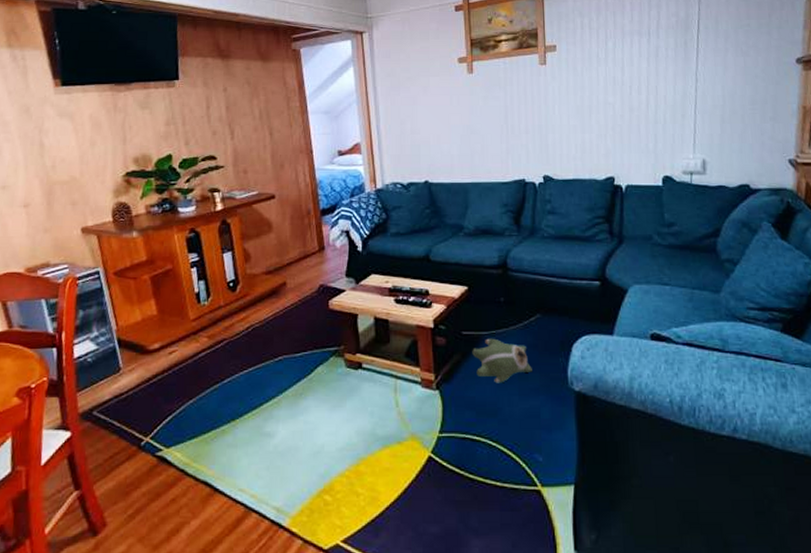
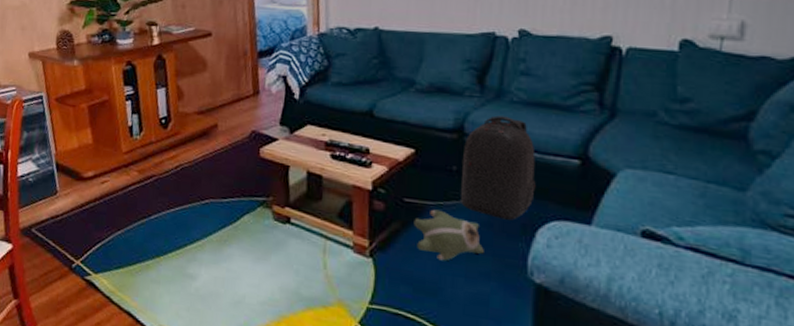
backpack: none [507,250,568,339] -> present [460,115,536,220]

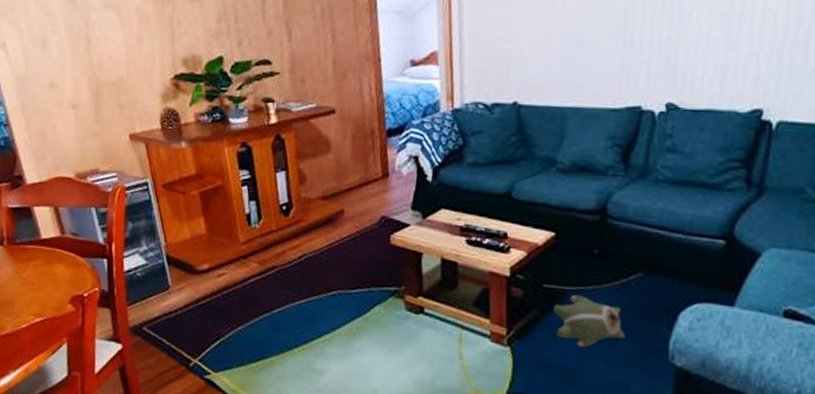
backpack: present [460,115,536,220] -> none [602,195,680,304]

